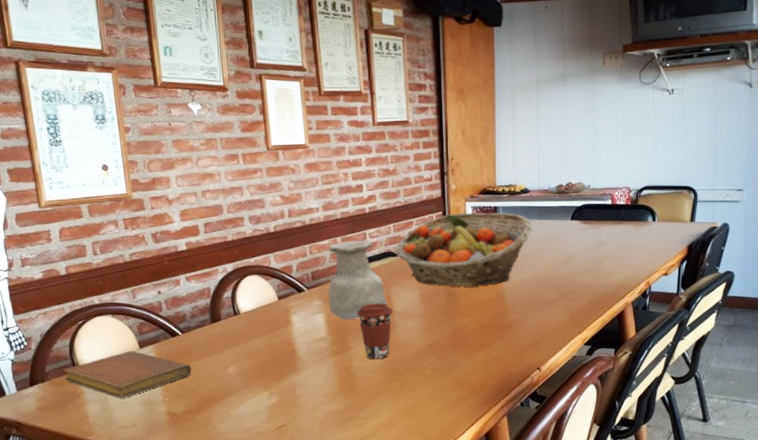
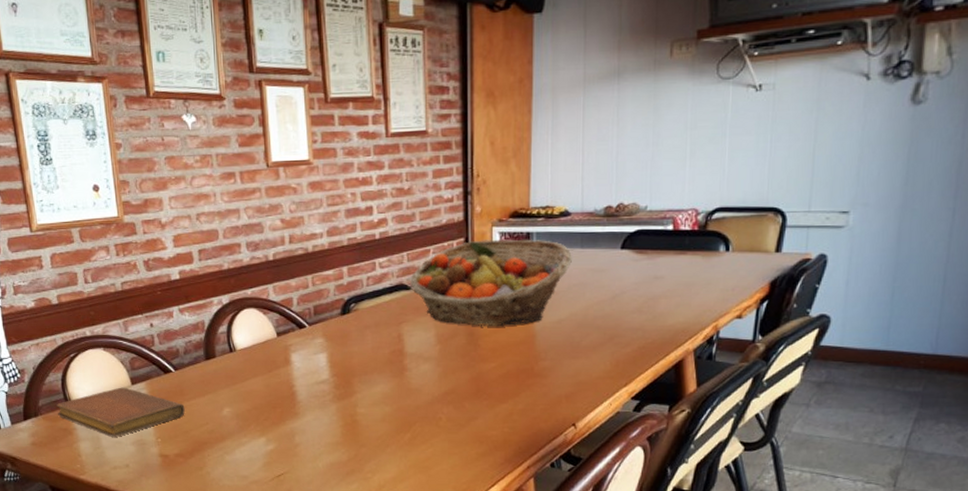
vase: present [328,240,387,319] -> none [331,270,397,360]
coffee cup: present [356,303,393,360] -> none [362,343,405,407]

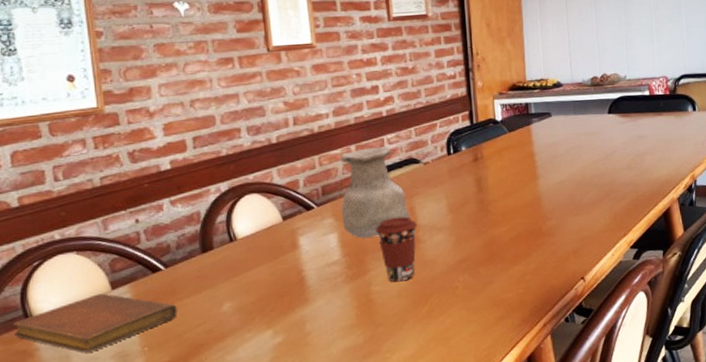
vase: none [331,270,397,360] -> present [340,146,410,238]
coffee cup: none [362,343,405,407] -> present [375,216,418,282]
fruit basket: present [409,239,572,327] -> none [418,109,567,193]

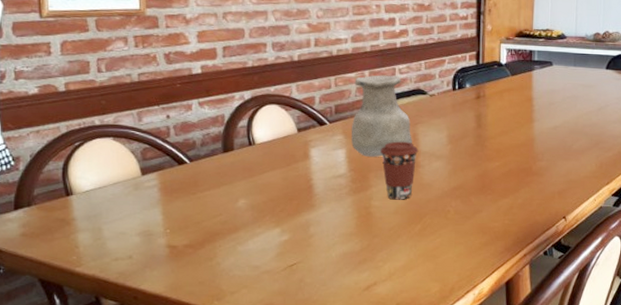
notebook: present [13,293,178,353] -> none [54,177,198,228]

